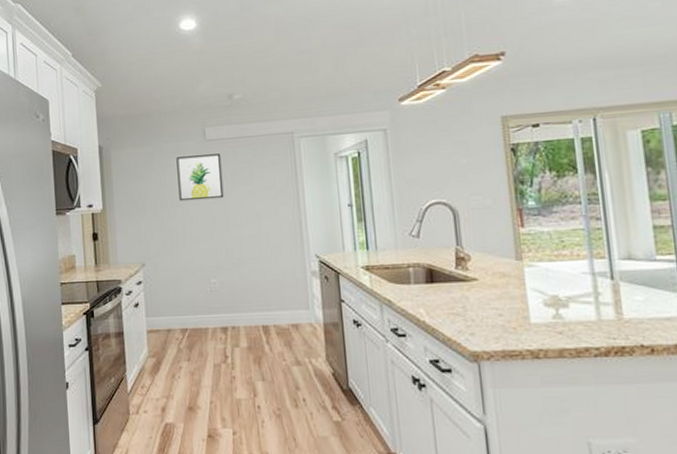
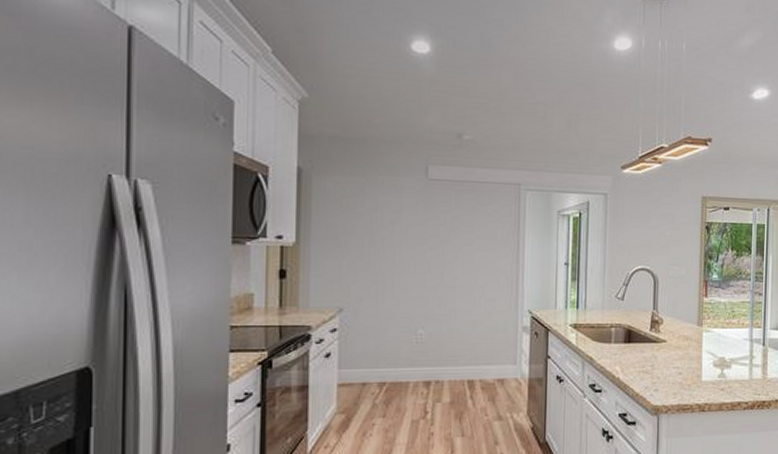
wall art: present [176,153,224,202] -> none [391,193,443,244]

